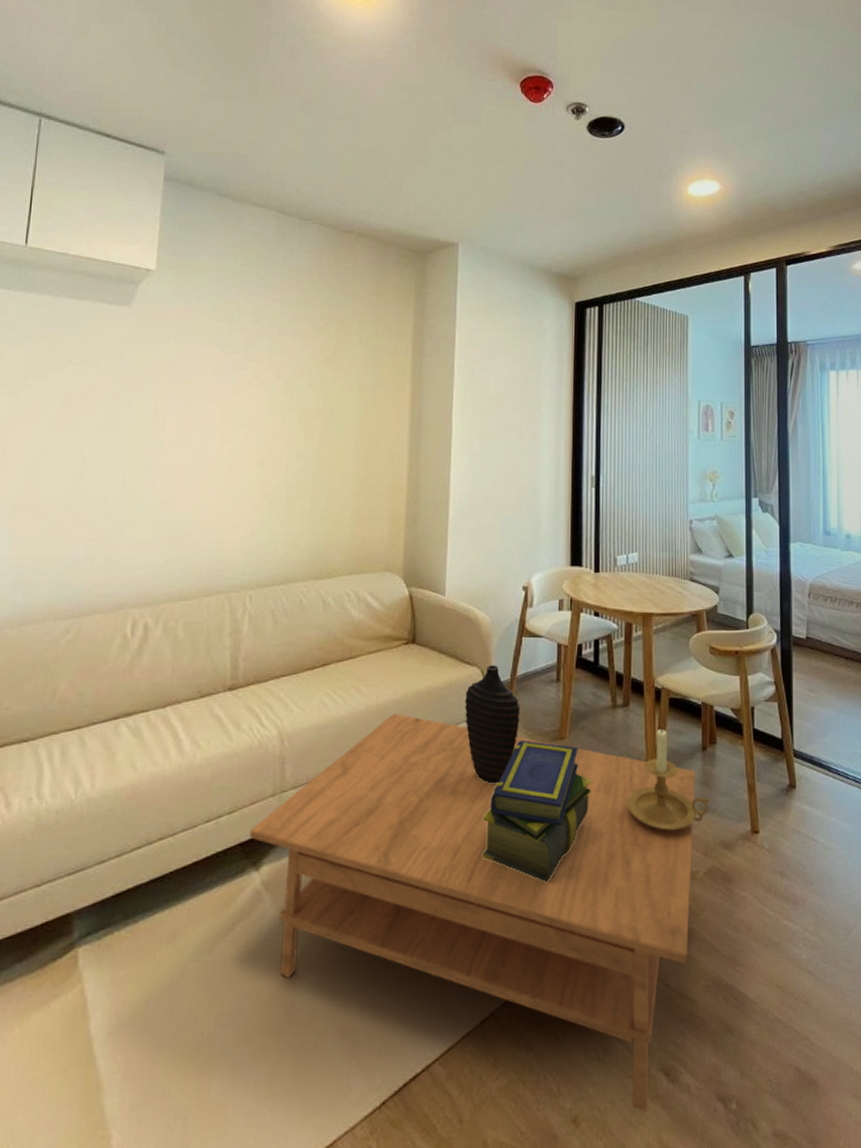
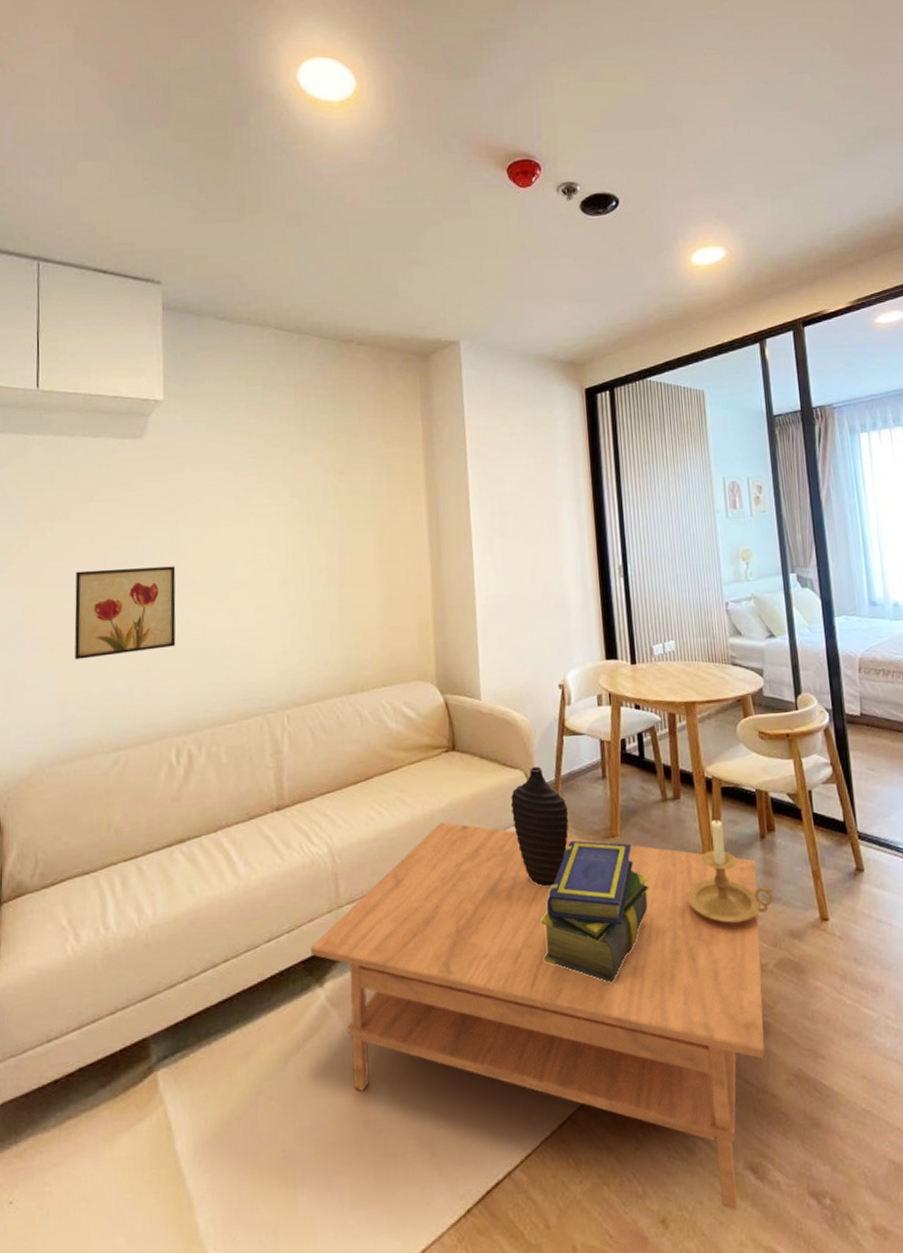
wall art: none [36,433,151,522] -> present [74,566,176,660]

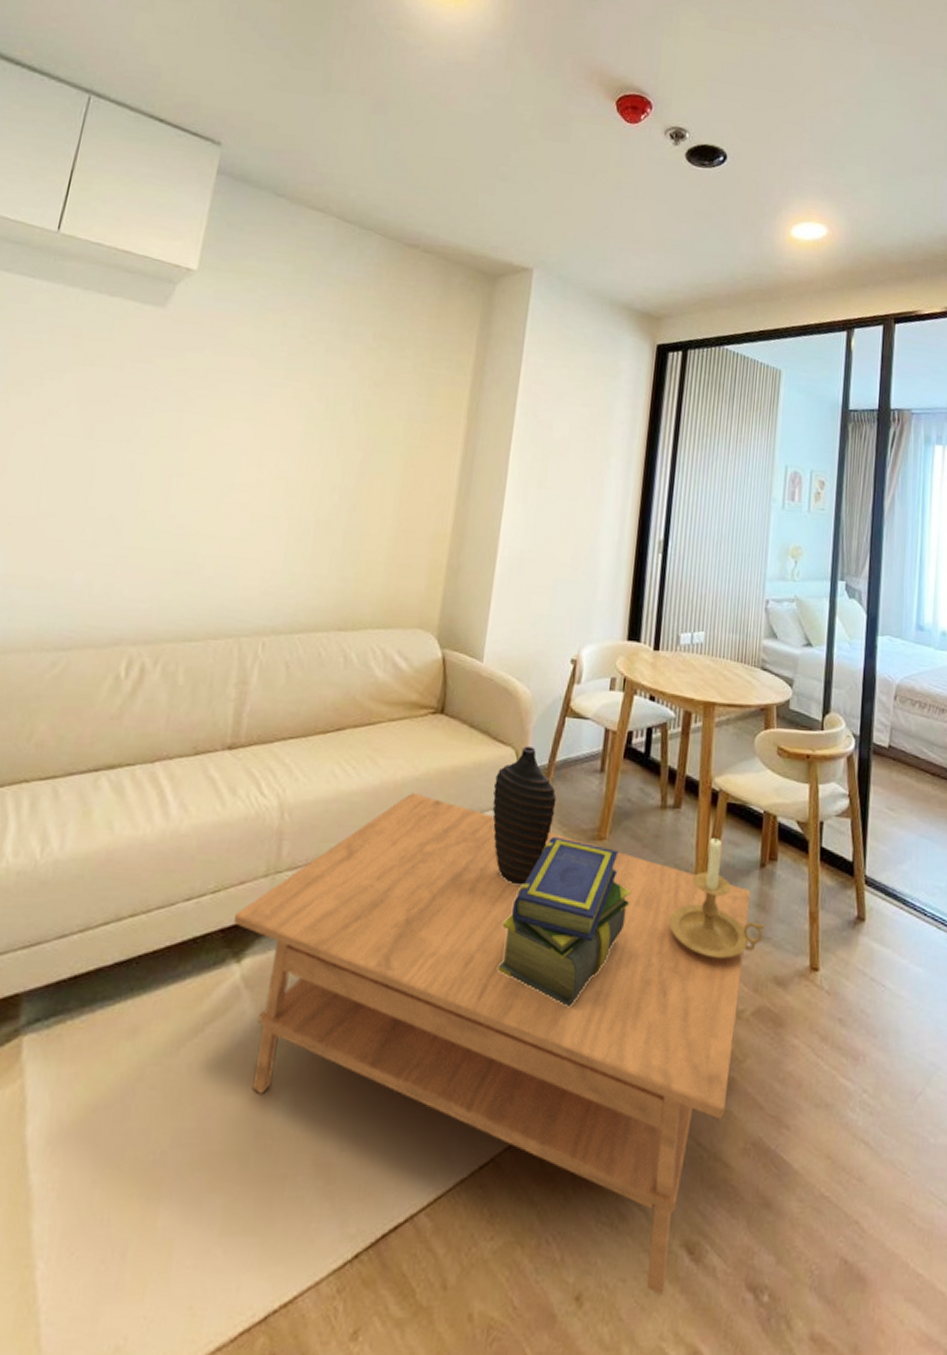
wall art: present [74,566,176,660] -> none [33,440,172,544]

